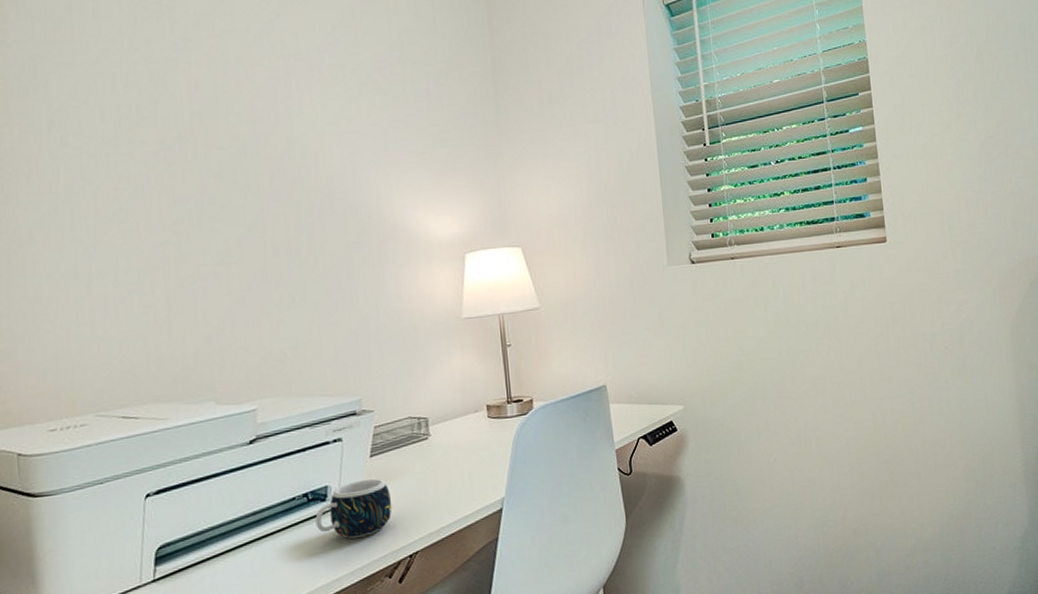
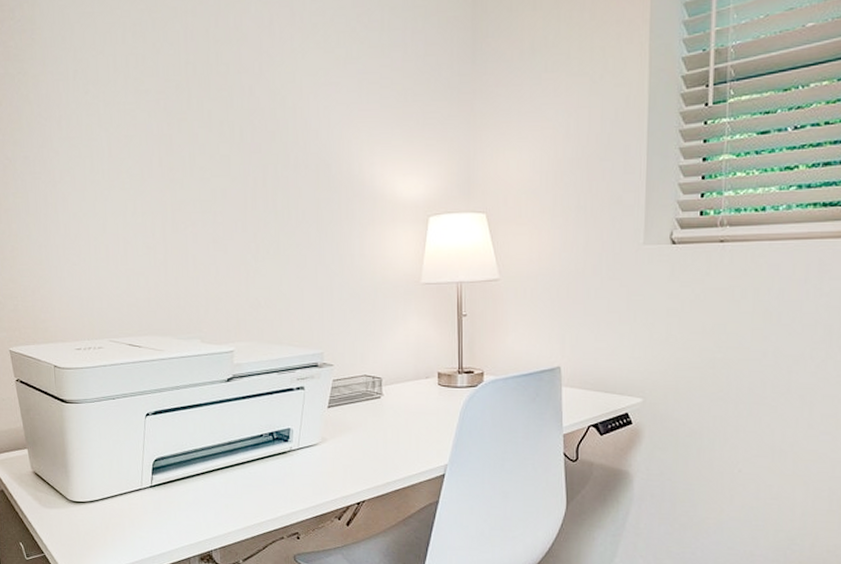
mug: present [315,478,393,538] -> none [279,427,345,479]

